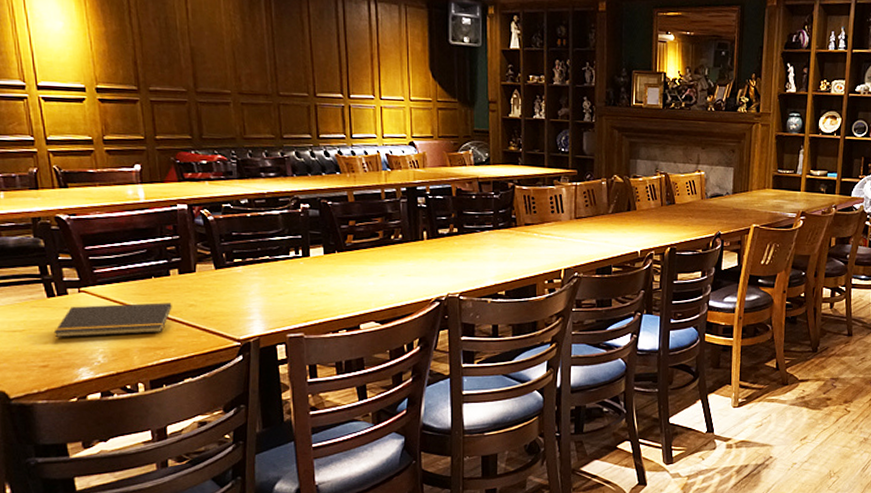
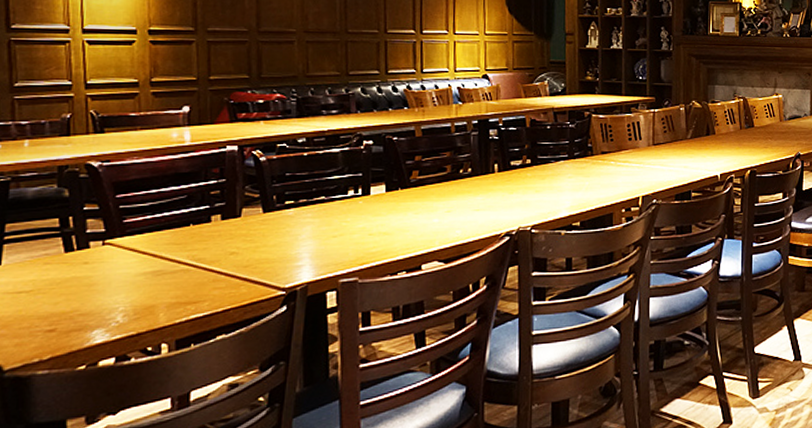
notepad: present [53,302,172,338] -> none [67,252,210,298]

